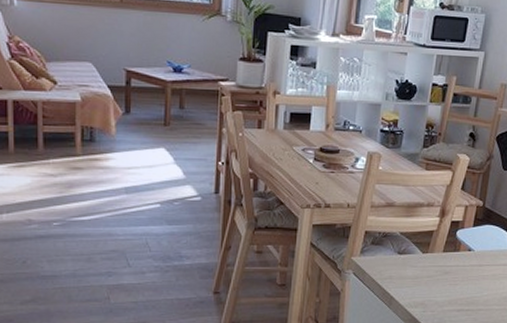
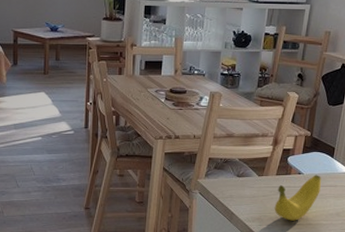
banana: none [440,251,494,306] -> present [274,175,321,221]

